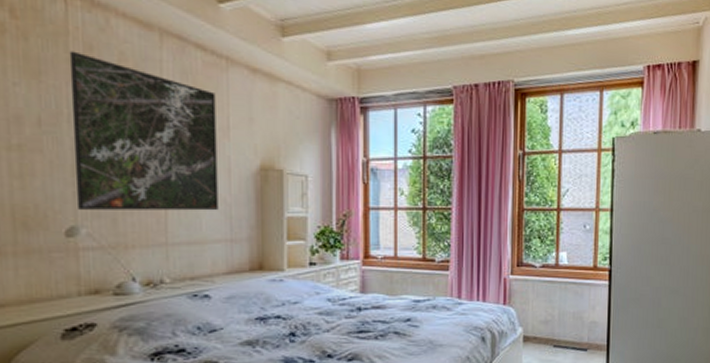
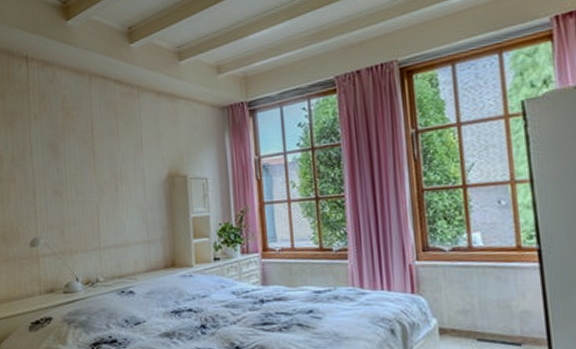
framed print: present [69,51,219,211] -> none [30,101,137,224]

